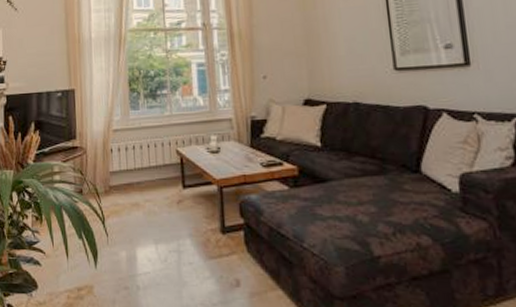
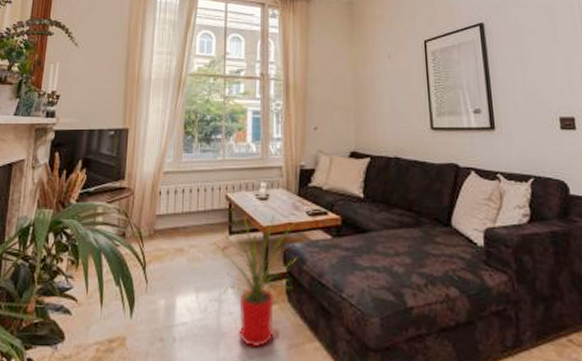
house plant: none [168,158,254,296] -> present [214,205,298,348]

